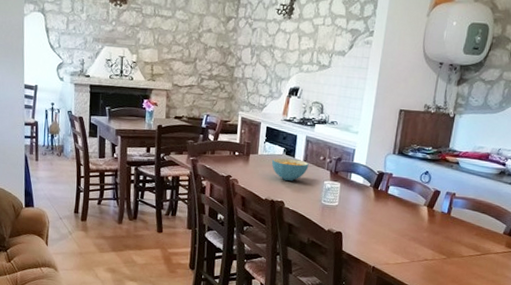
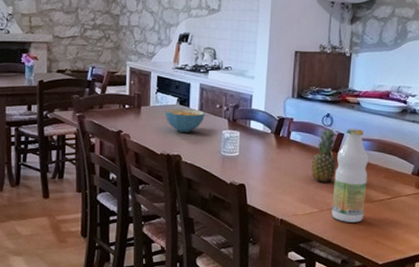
fruit: none [405,185,434,236] -> present [311,128,337,182]
bottle: none [421,186,462,275] -> present [331,128,368,223]

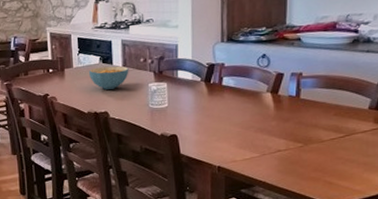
fruit: present [311,128,337,182] -> none [248,69,278,126]
bottle: present [331,128,368,223] -> none [274,66,314,165]

